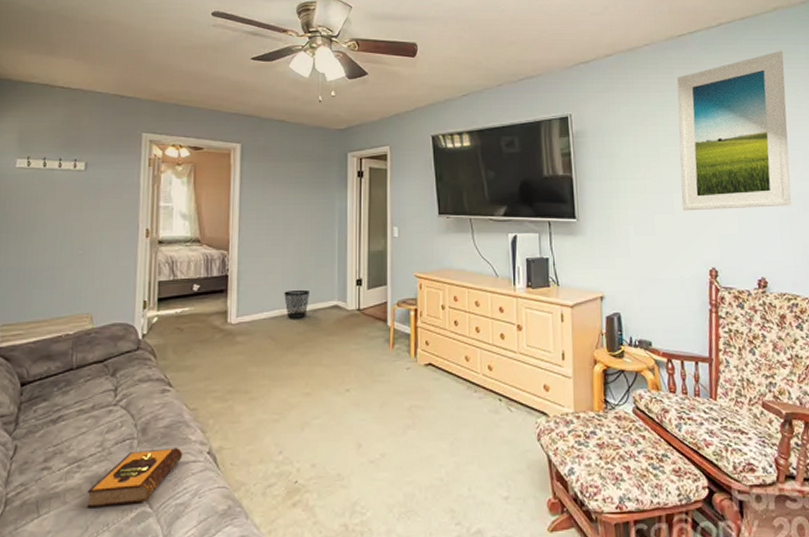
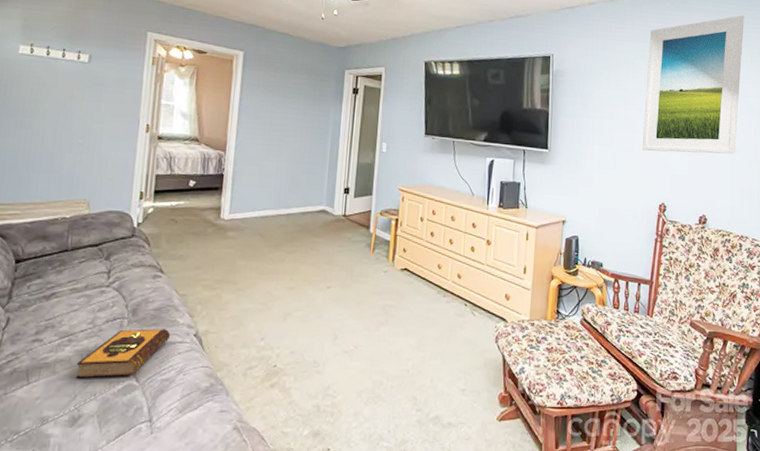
wastebasket: present [284,289,309,319] -> none [275,193,300,220]

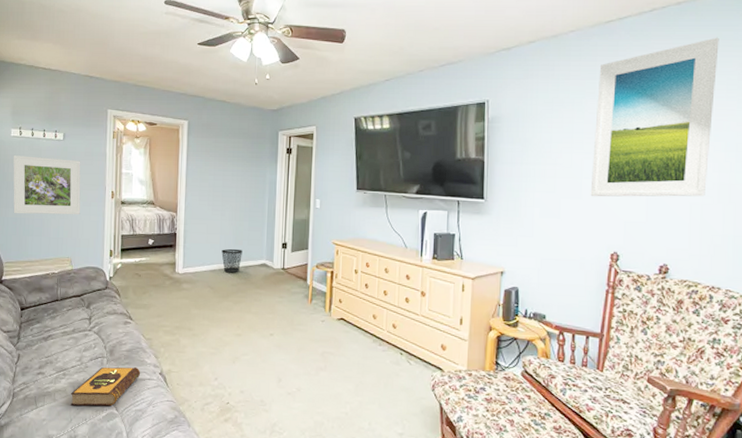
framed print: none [14,76,110,150] -> present [13,155,81,215]
wastebasket: none [275,193,300,220] -> present [221,248,242,273]

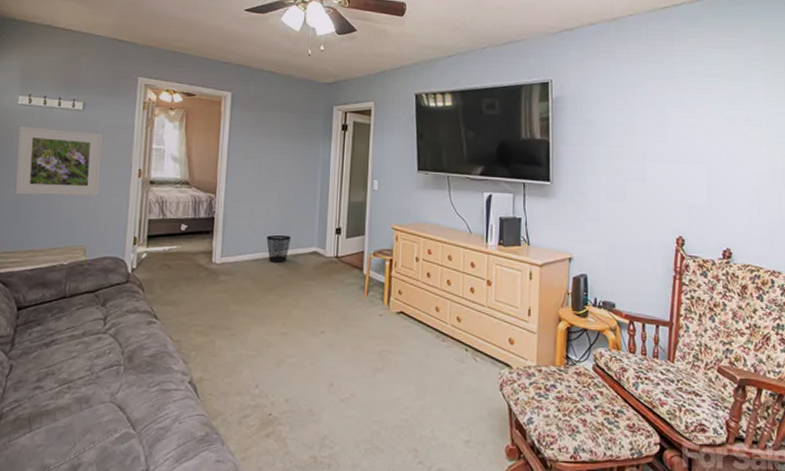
hardback book: present [70,367,141,407] -> none [75,376,166,427]
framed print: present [590,37,719,197] -> none [654,27,766,181]

